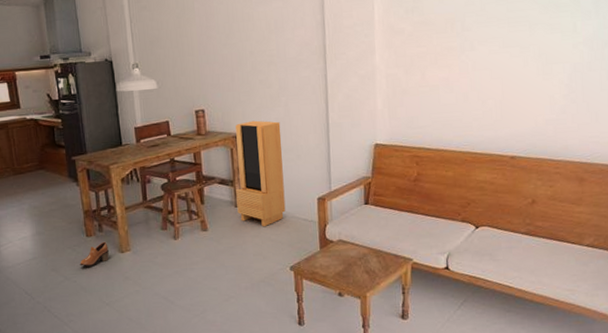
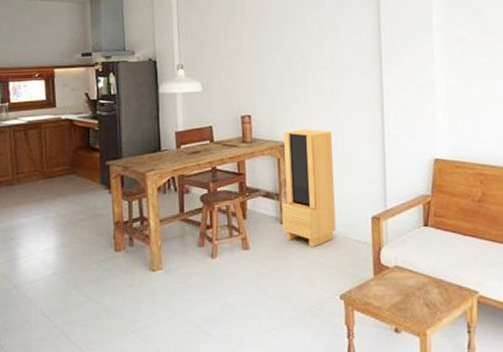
shoe: present [80,241,110,267] -> none [105,257,139,286]

